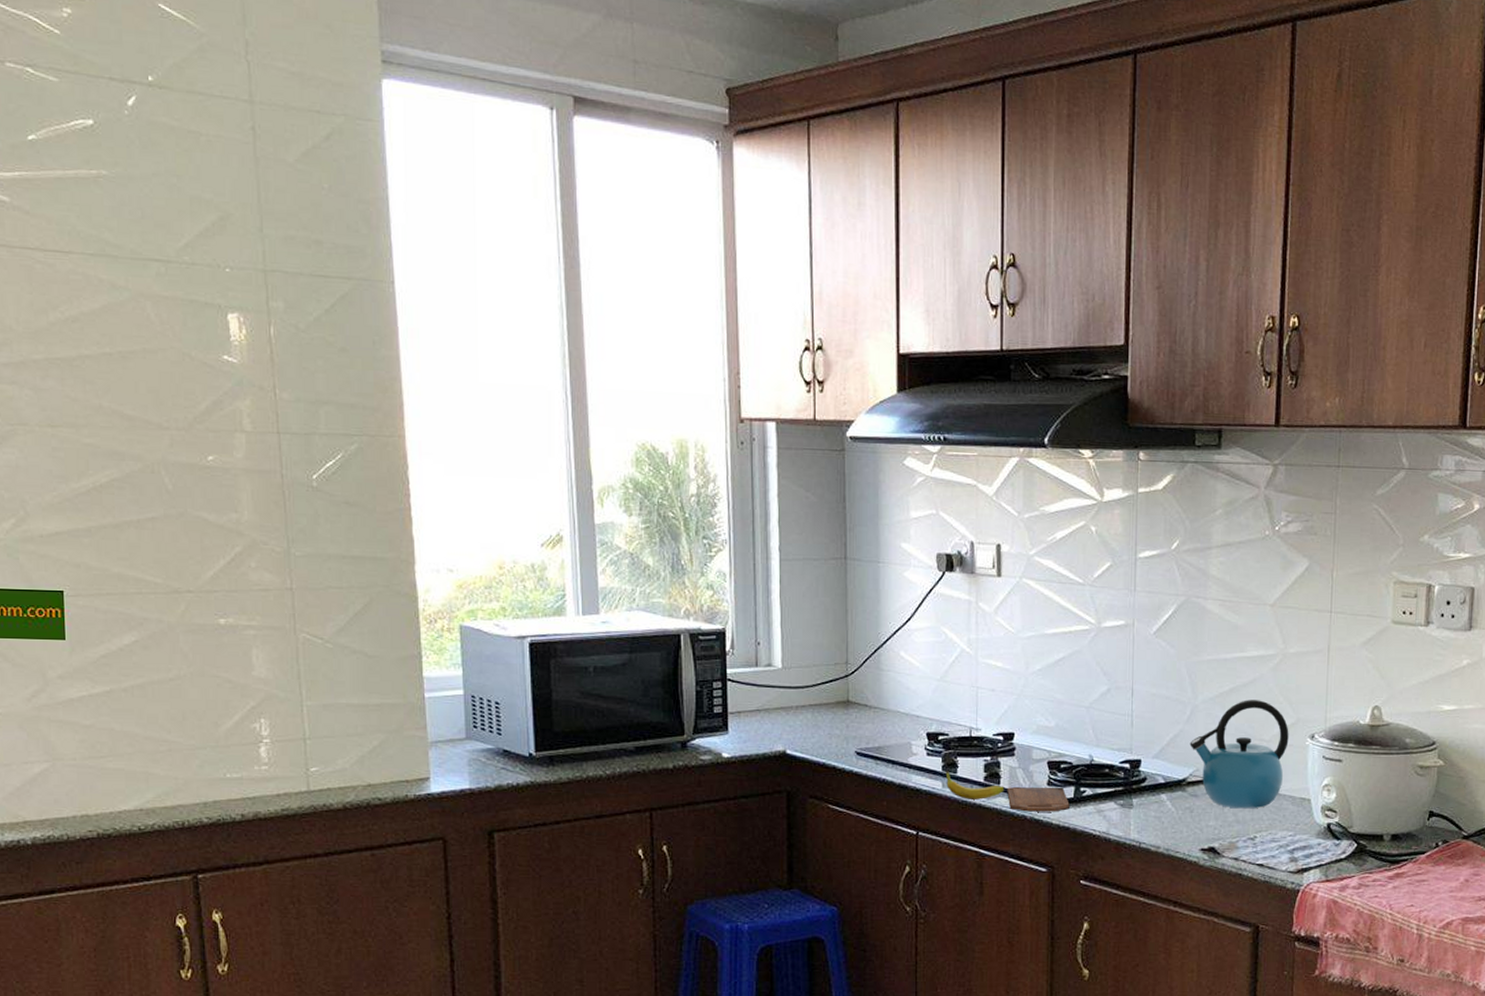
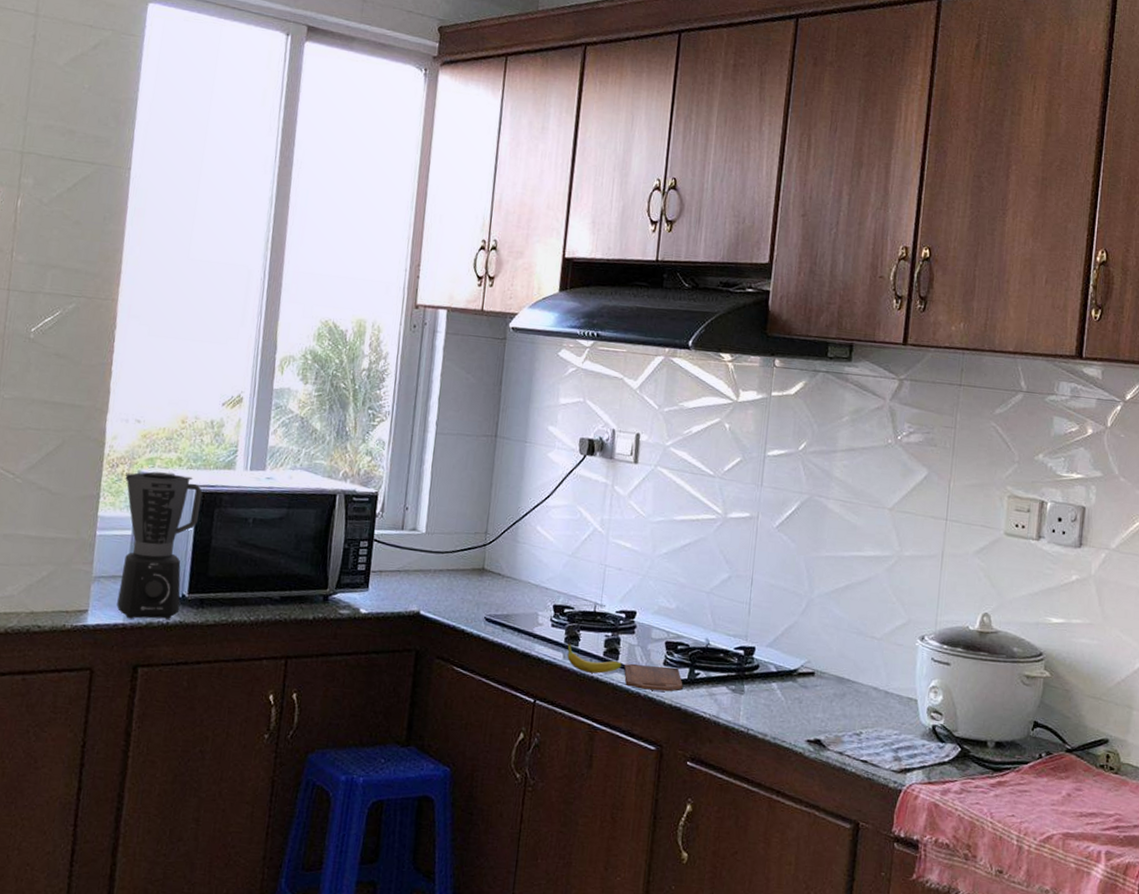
blender: none [446,624,534,783] -> present [117,471,203,619]
kettle: present [1189,700,1289,809] -> none [803,597,900,705]

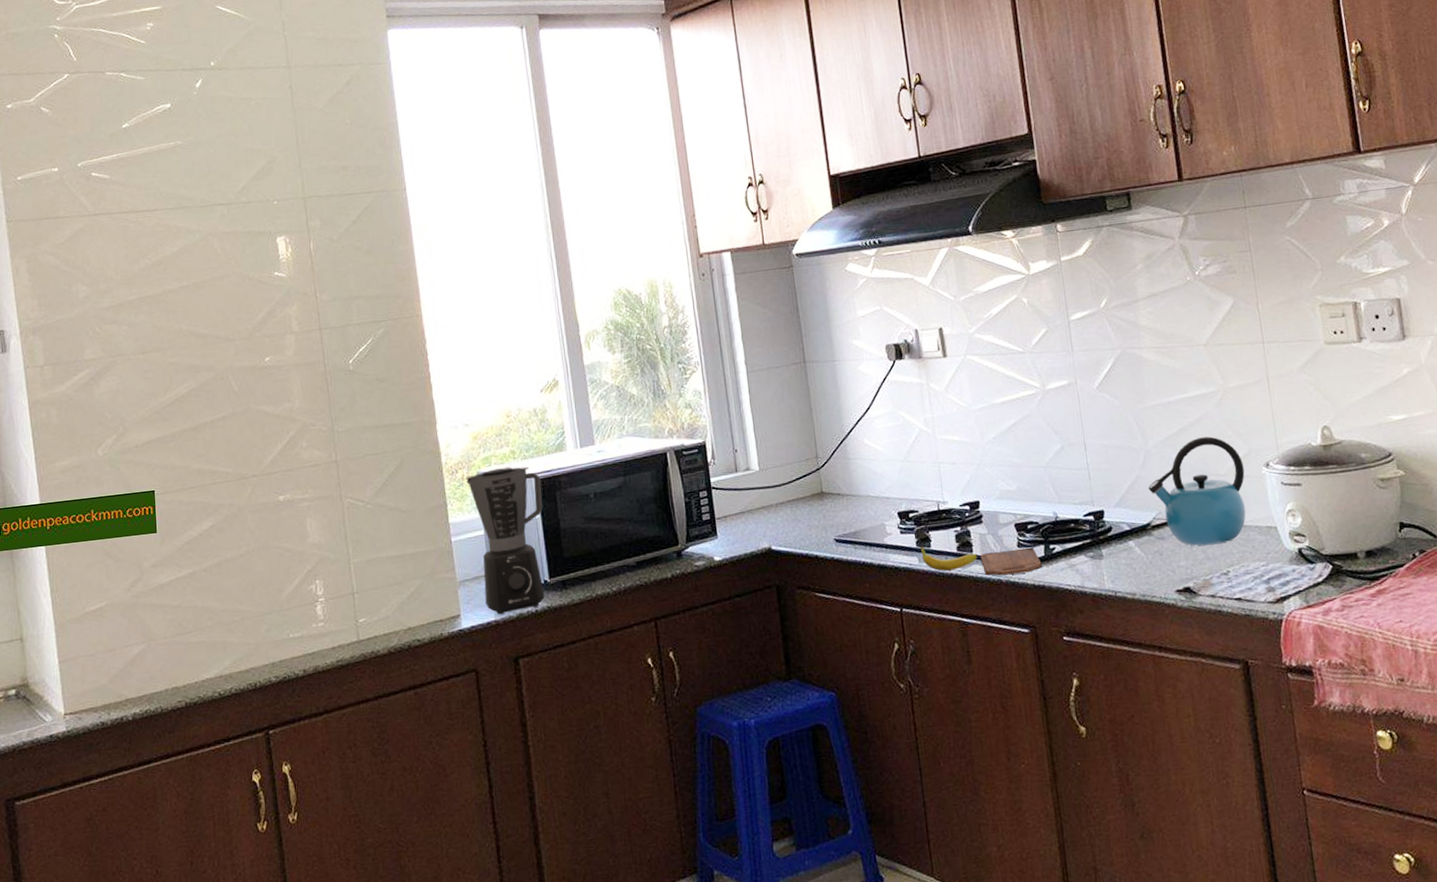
kettle: none [803,597,900,705] -> present [1148,436,1246,546]

